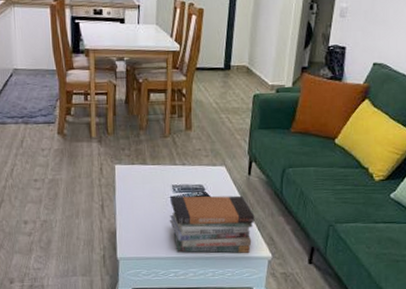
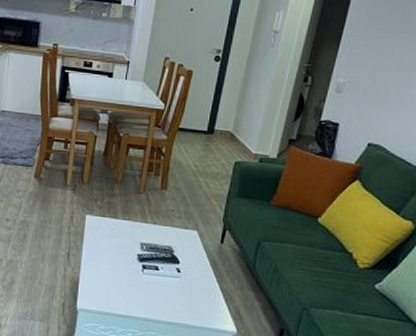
book stack: present [169,195,255,253] -> none [133,254,223,324]

